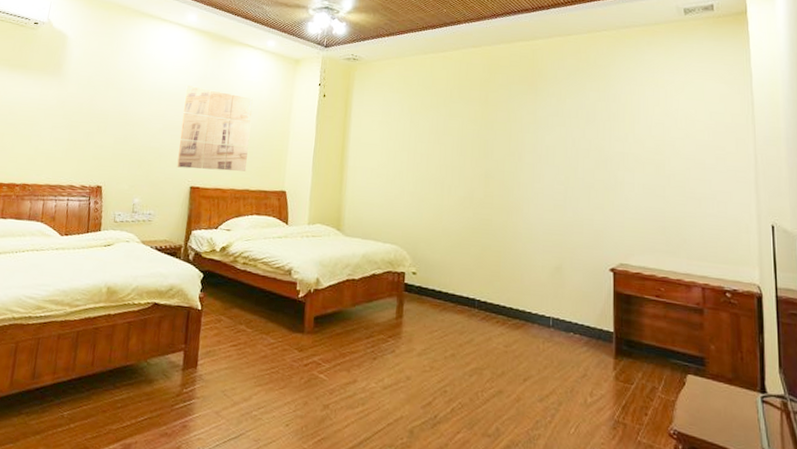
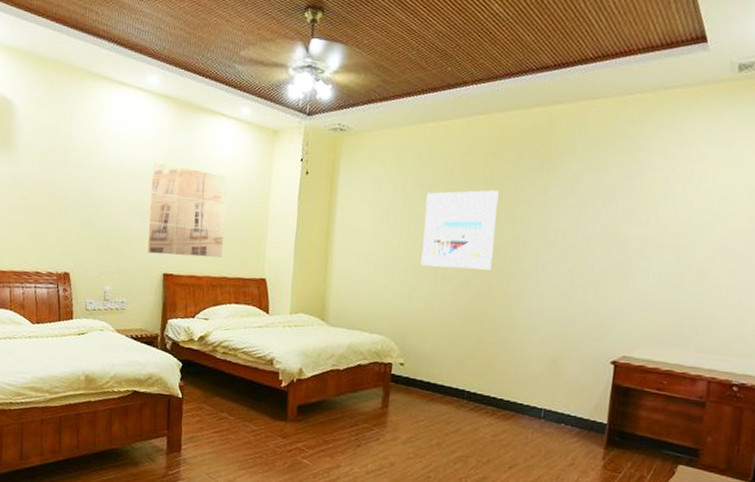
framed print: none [428,111,494,183] -> present [420,190,499,271]

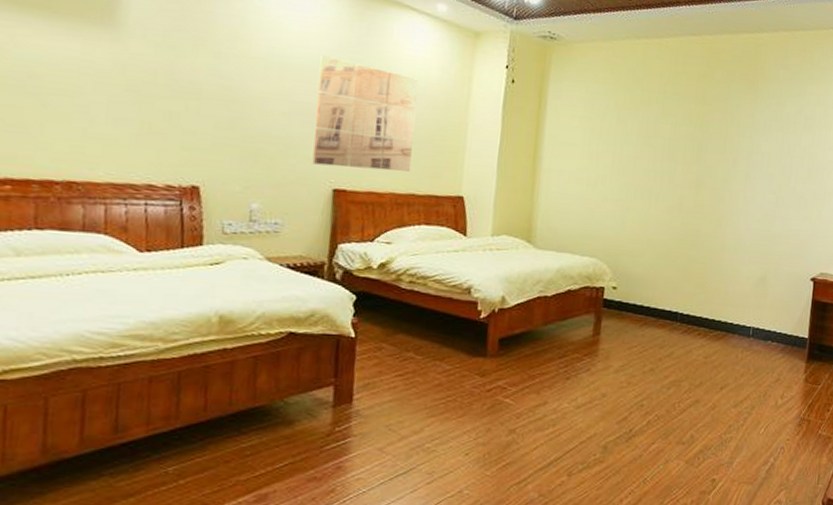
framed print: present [420,190,499,271] -> none [634,110,711,191]

